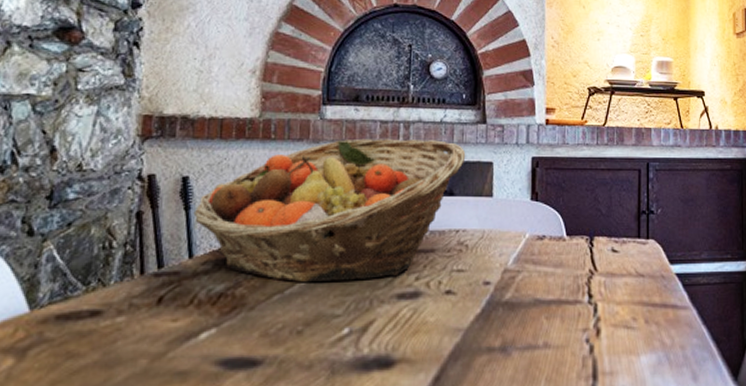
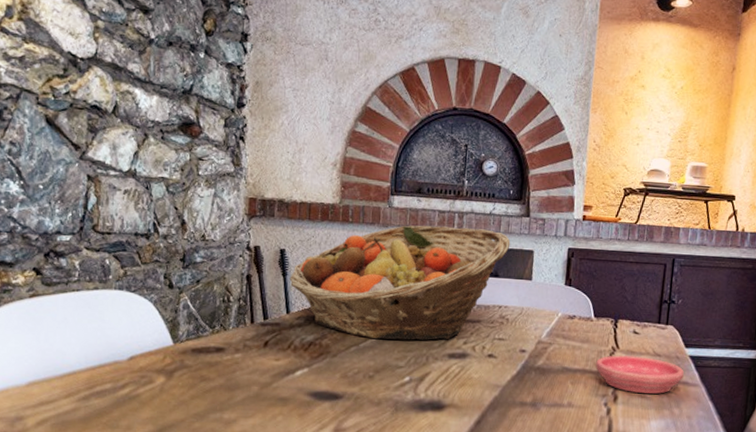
saucer: none [572,279,671,324] -> present [595,355,684,394]

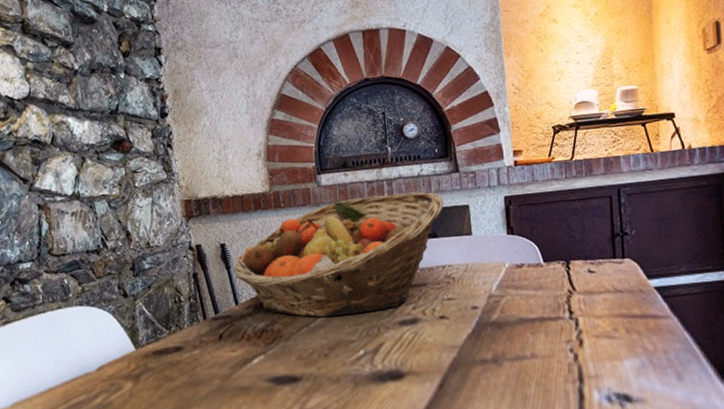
saucer: present [595,355,684,394] -> none [553,295,651,334]

